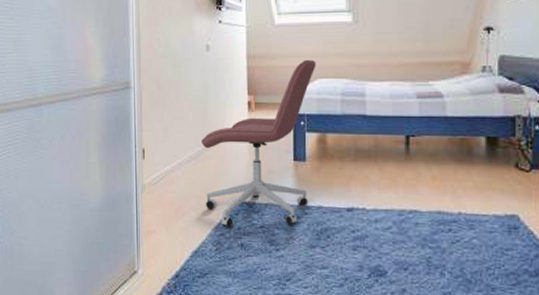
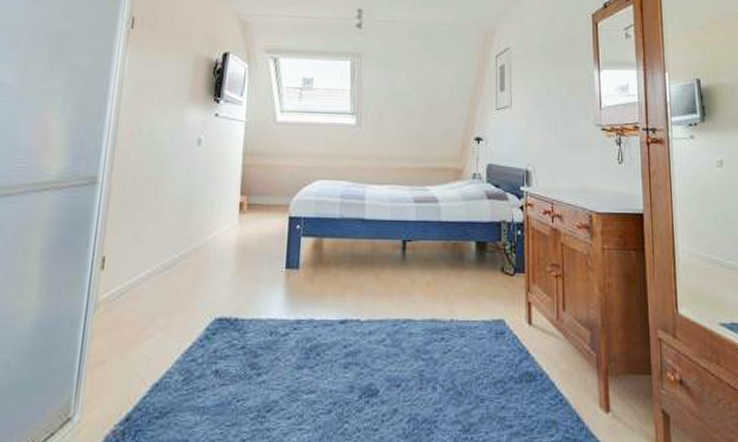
office chair: present [201,60,316,227] -> none [175,160,317,351]

